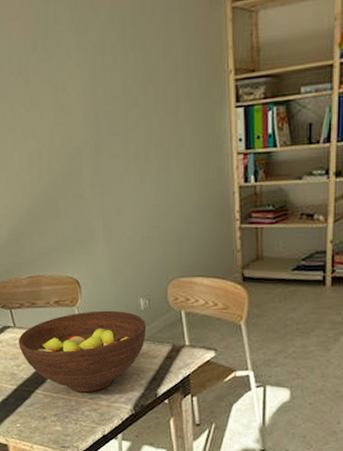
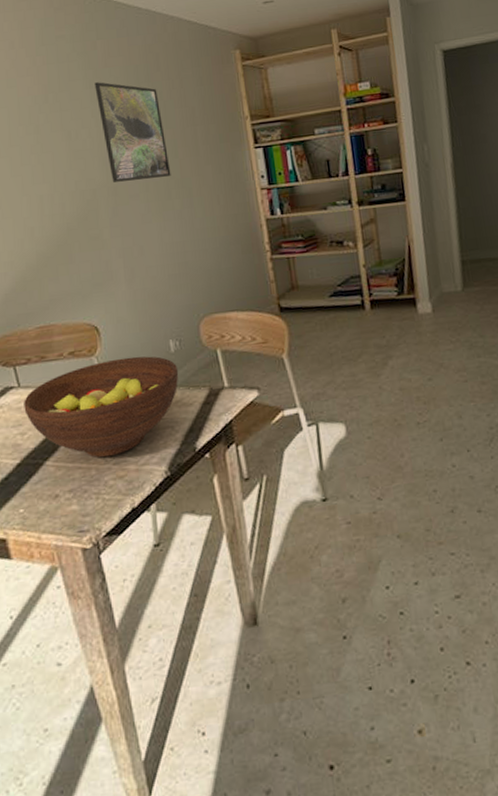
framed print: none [80,27,150,140] -> present [94,82,171,182]

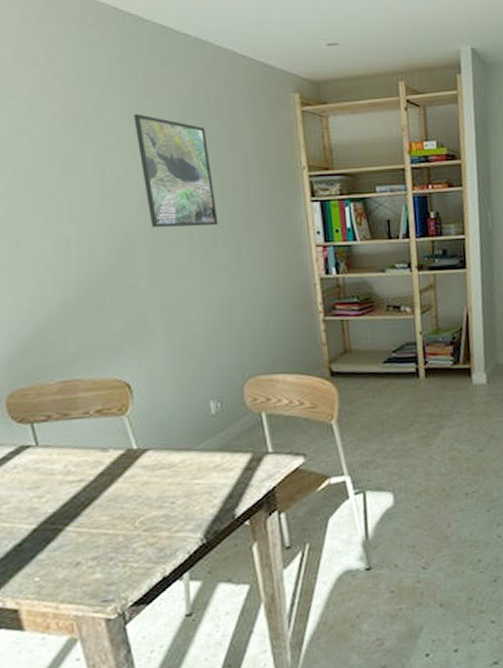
fruit bowl: present [24,356,179,458] -> none [42,417,219,524]

